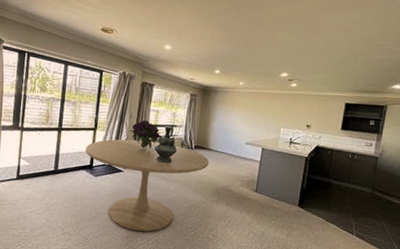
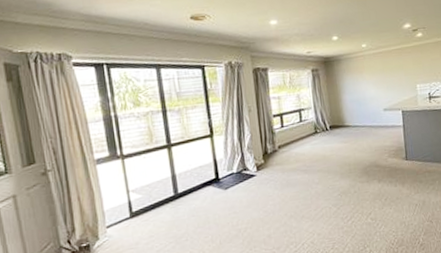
dining table: present [85,139,209,232] -> none [206,131,349,239]
bouquet: present [129,120,160,149] -> none [251,111,290,144]
decorative urn: present [153,125,178,163] -> none [284,110,312,155]

